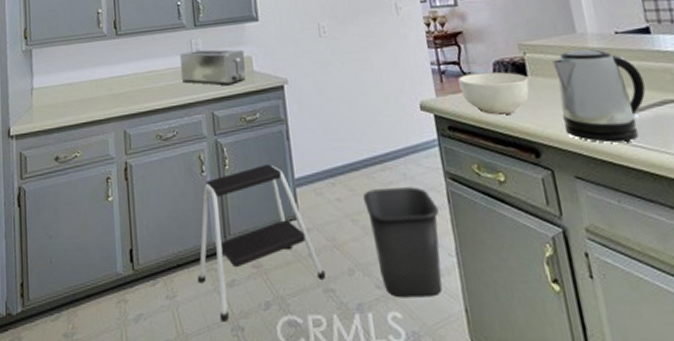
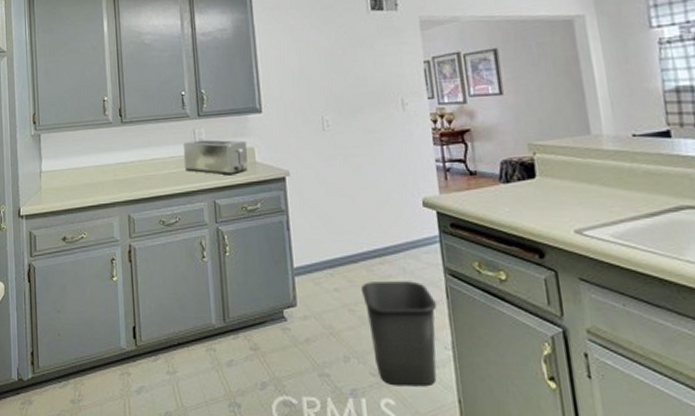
step stool: present [198,164,326,322] -> none [197,253,321,398]
bowl: present [457,71,530,115] -> none [462,170,538,214]
kettle: present [552,48,646,143] -> none [563,150,661,247]

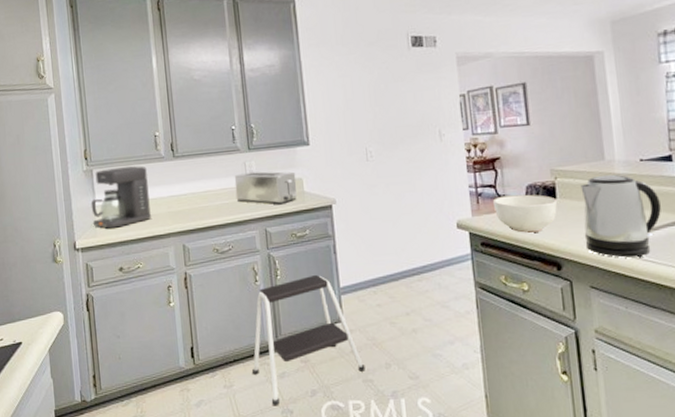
coffee maker: none [37,131,98,196] -> present [91,166,152,229]
step stool: none [197,253,321,398] -> present [252,275,365,406]
waste bin: present [360,281,437,387] -> none [401,295,468,387]
bowl: none [462,170,538,214] -> present [492,194,558,233]
kettle: none [563,150,661,247] -> present [580,174,661,258]

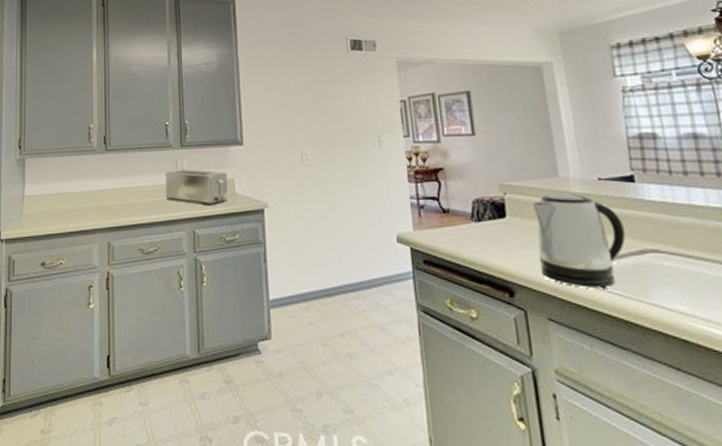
coffee maker: present [91,166,152,229] -> none [20,157,79,220]
step stool: present [252,275,365,406] -> none [171,285,294,432]
bowl: present [492,194,558,233] -> none [435,209,508,252]

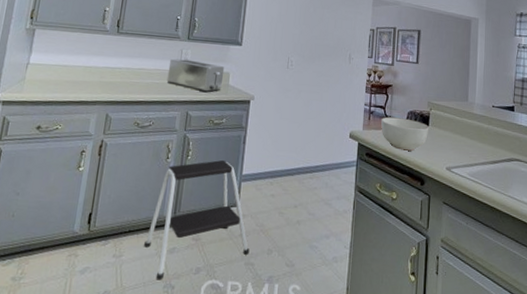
step stool: none [171,285,294,432] -> present [144,160,250,280]
bowl: none [435,209,508,252] -> present [380,117,430,151]
kettle: present [532,193,626,288] -> none [444,113,502,183]

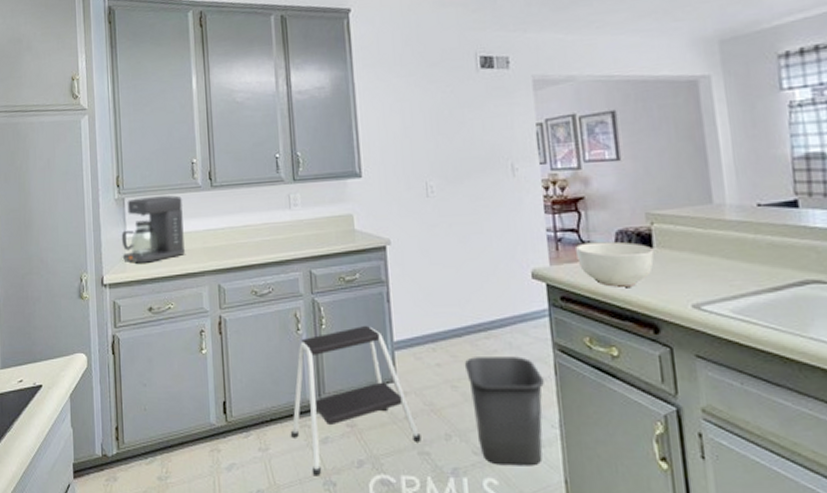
coffee maker: none [22,31,89,88] -> present [121,195,186,263]
toaster: present [167,58,225,93] -> none [277,205,347,244]
waste bin: none [291,191,345,277] -> present [464,356,544,466]

